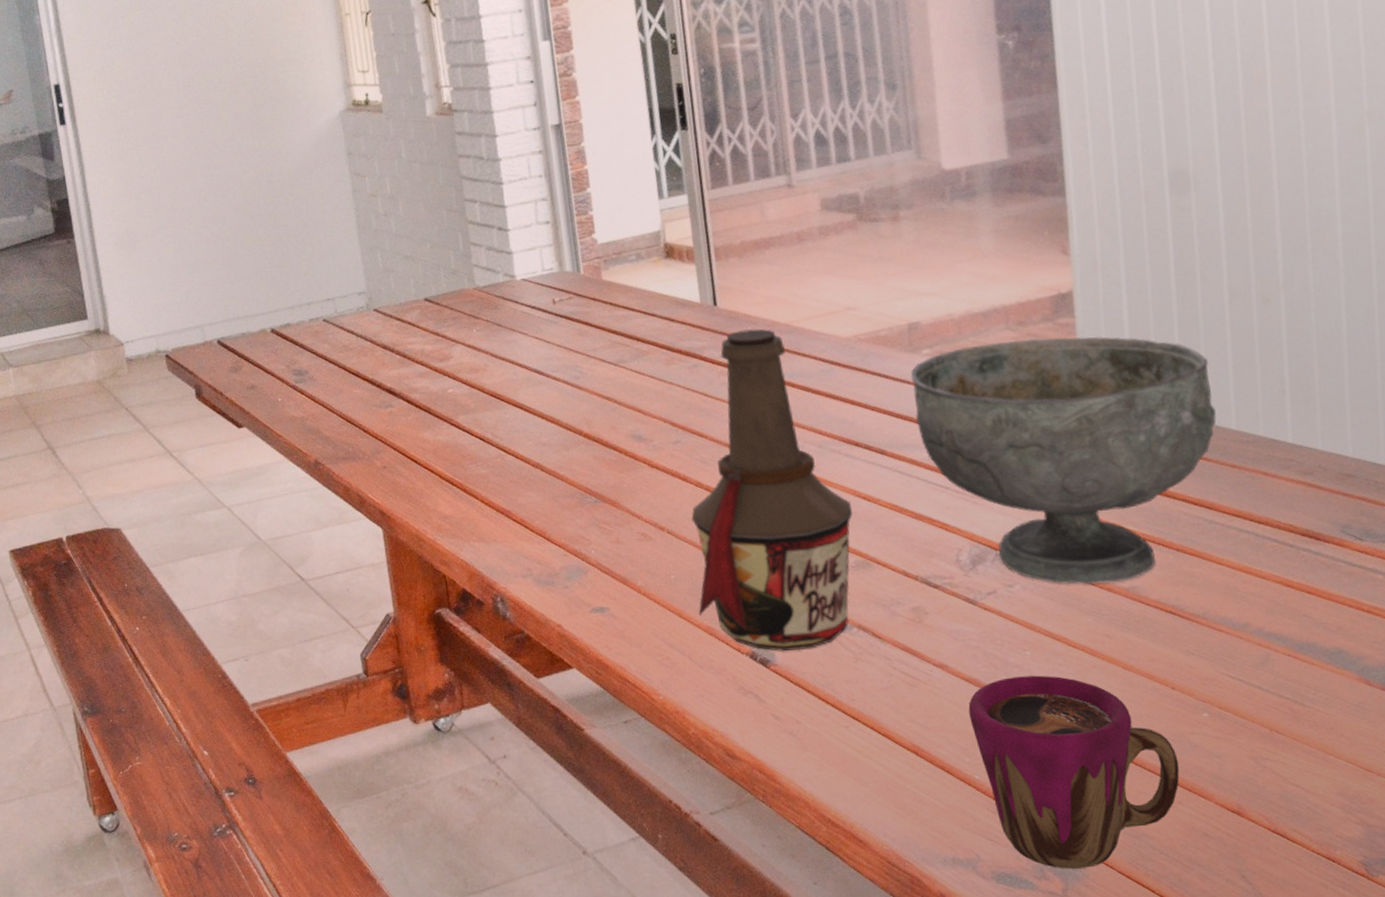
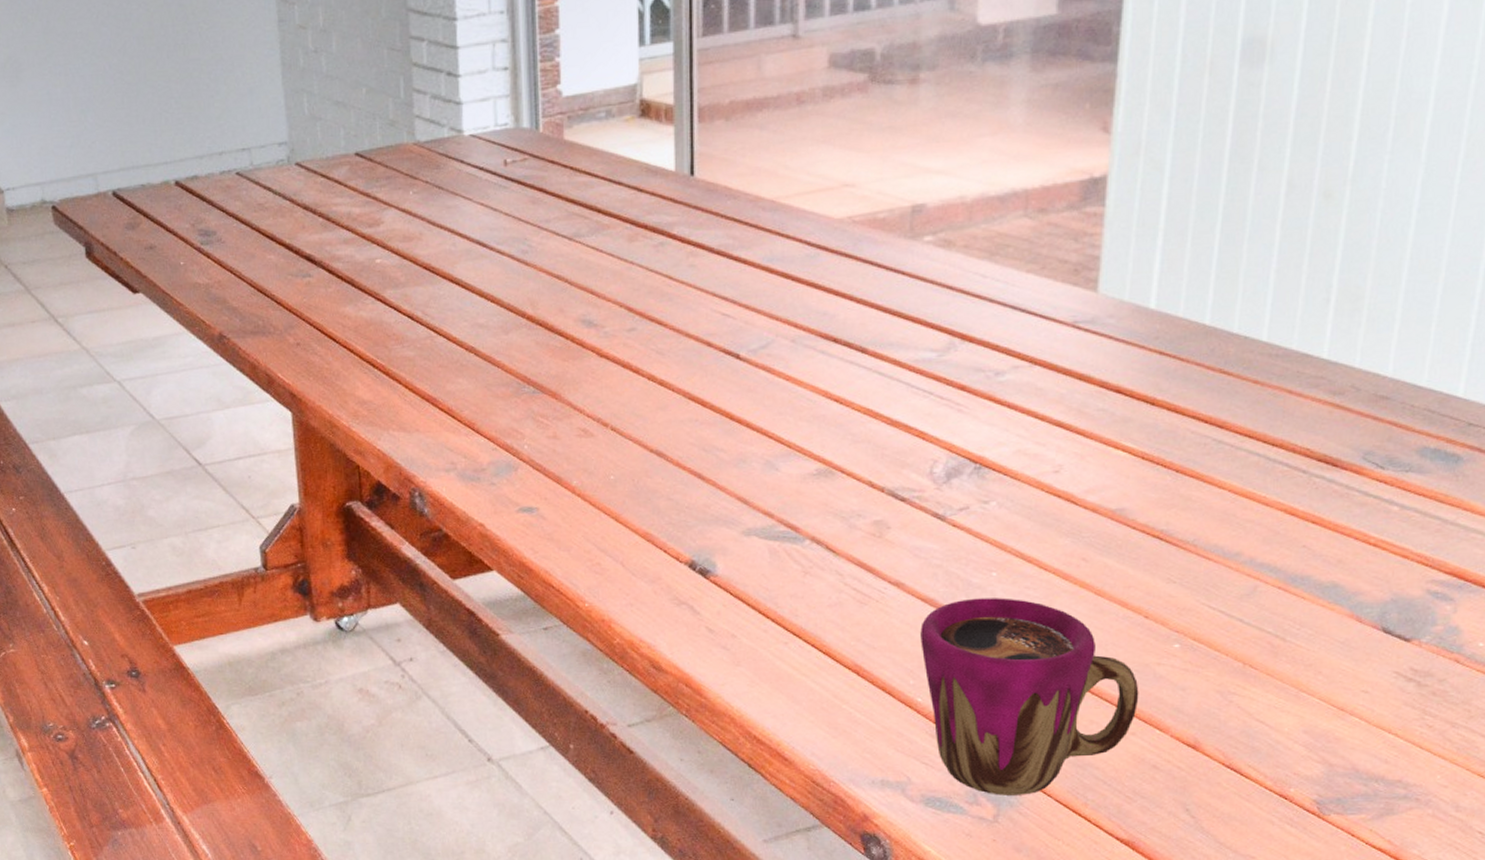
bottle: present [691,329,853,652] -> none [637,204,822,563]
decorative bowl: present [910,336,1217,585] -> none [906,228,1248,504]

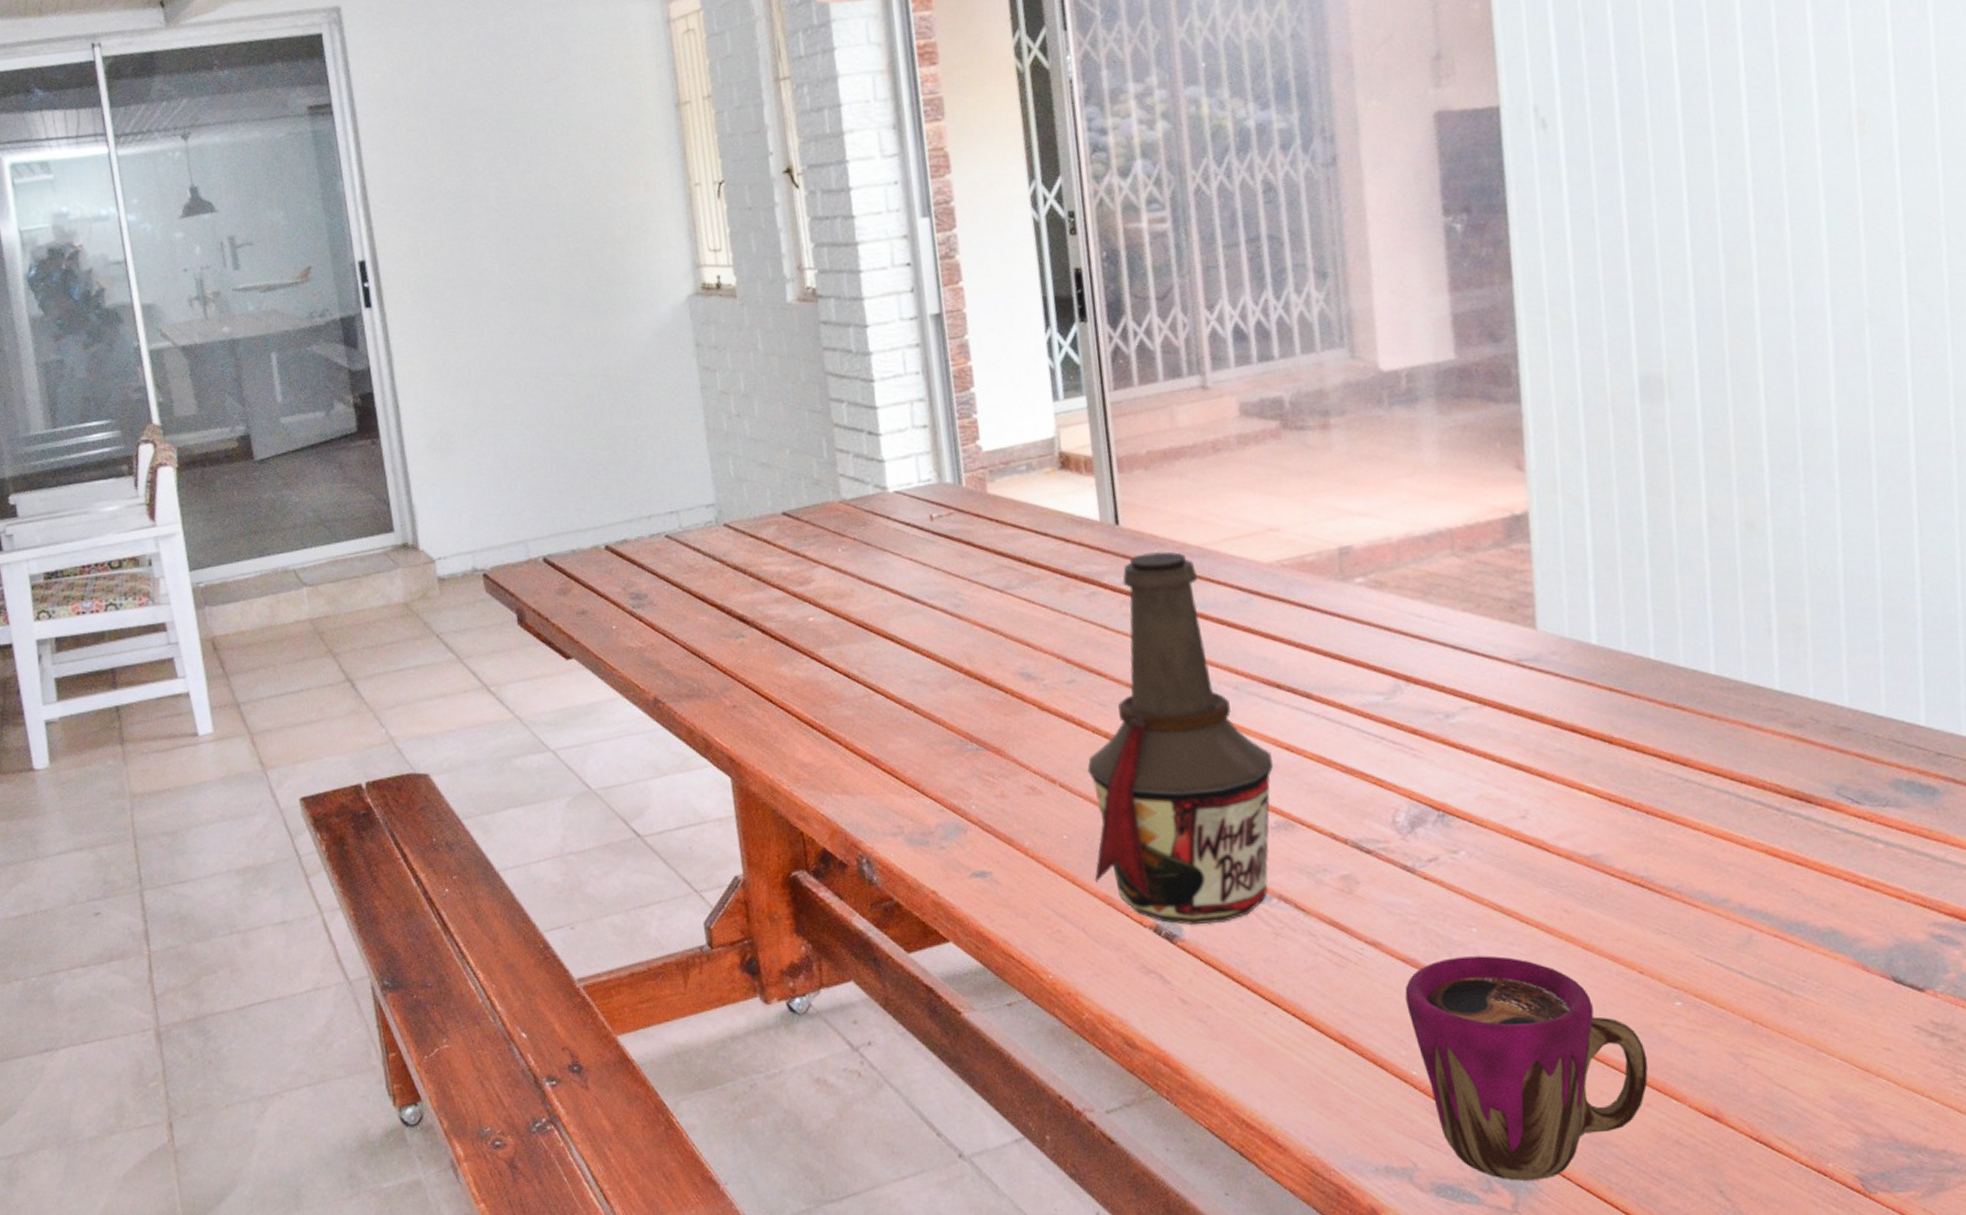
bottle: none [637,204,822,563] -> present [1087,551,1274,926]

